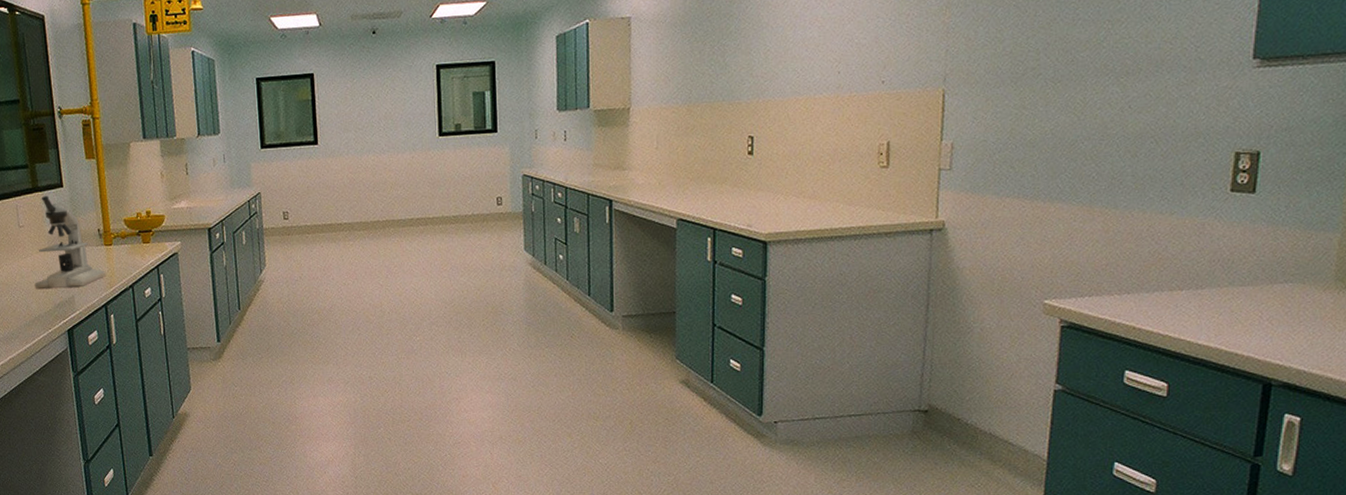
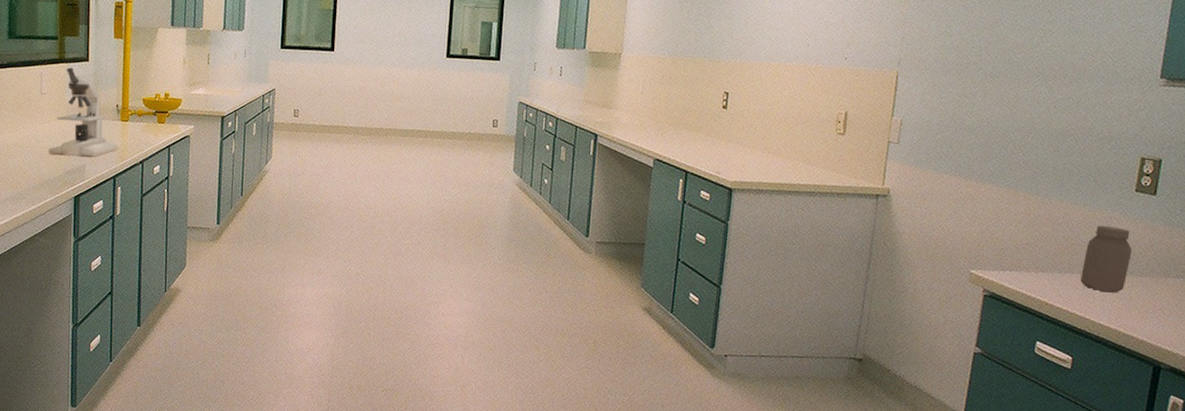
jar: none [1172,233,1231,308] -> present [1080,225,1133,293]

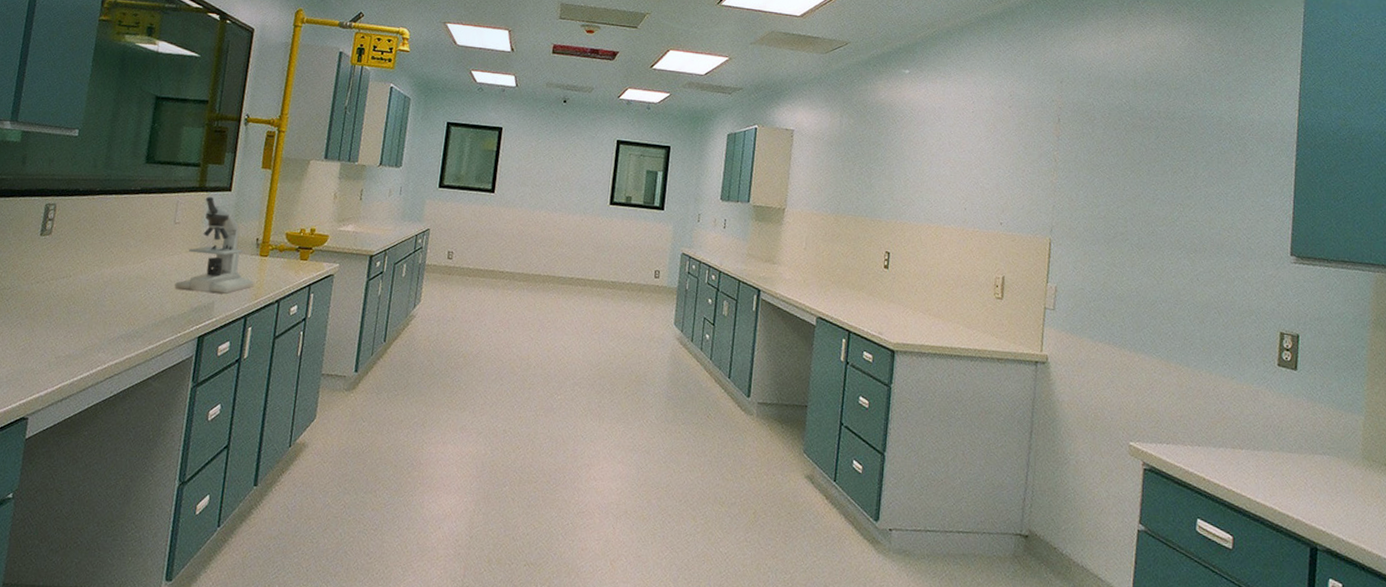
jar: present [1080,225,1133,293] -> none [1234,398,1280,469]

